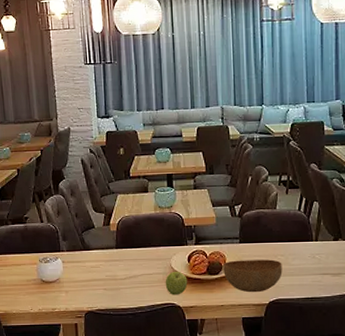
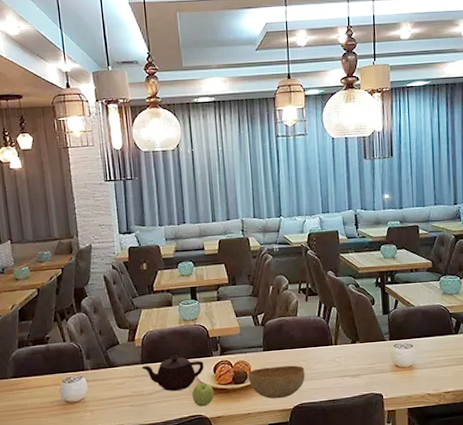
teapot: none [116,242,178,277] -> present [141,355,204,391]

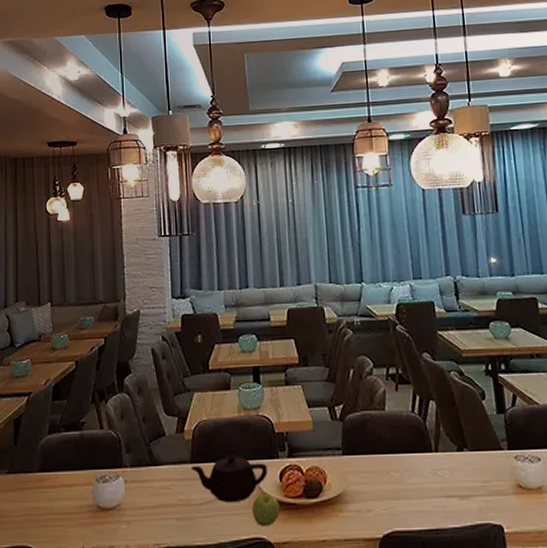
bowl: present [248,365,305,399] -> none [323,477,398,523]

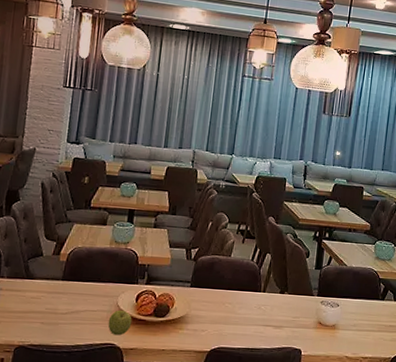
teapot: present [191,454,268,502] -> none [61,277,127,315]

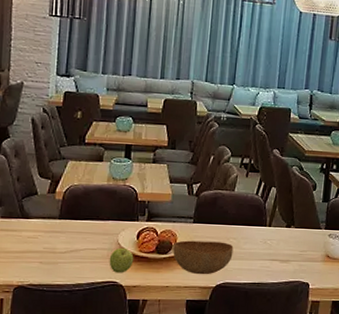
bowl: none [170,304,229,339] -> present [173,240,234,275]

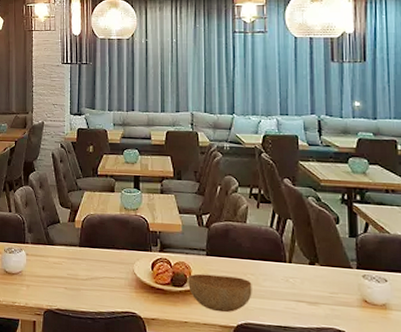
apple: present [109,247,134,273] -> none [127,277,150,304]

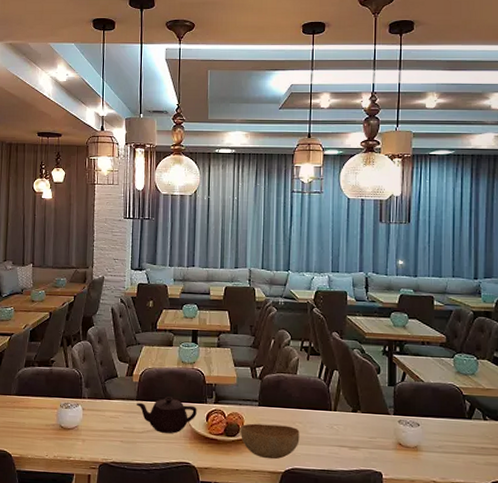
teapot: none [79,243,141,282] -> present [136,396,197,434]

